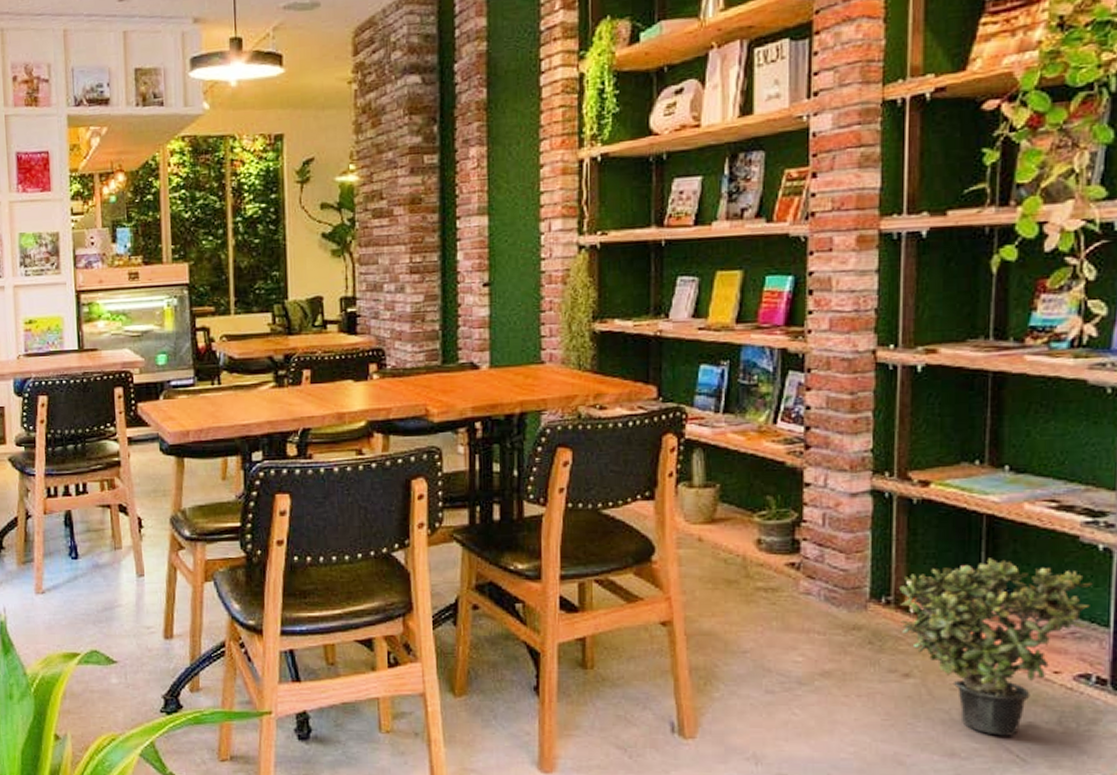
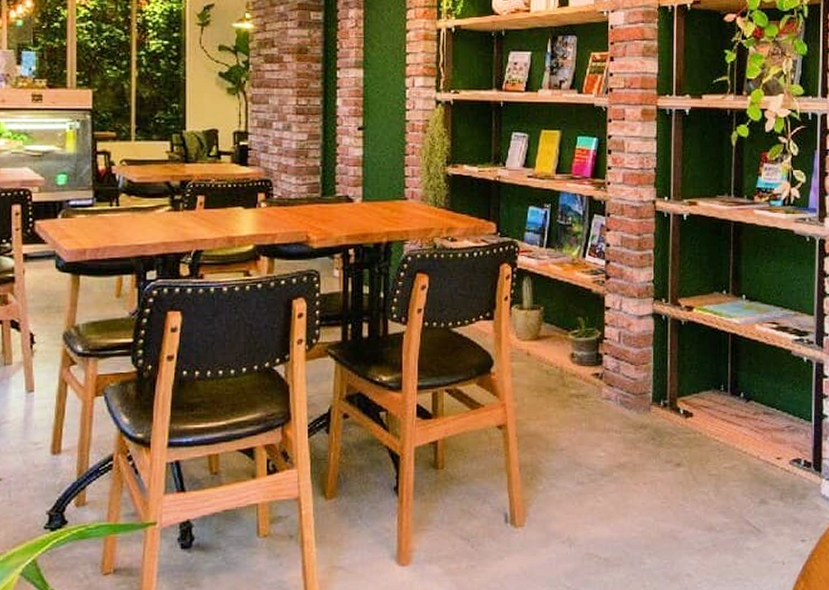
potted plant: present [899,558,1093,736] -> none [673,368,800,511]

